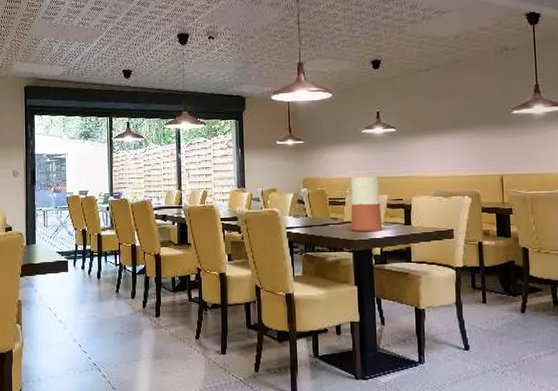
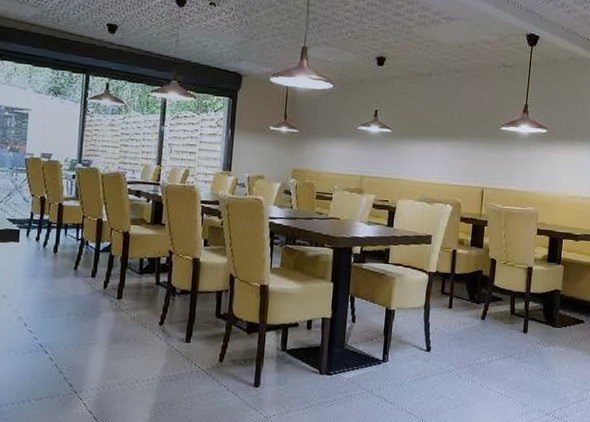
vase: present [350,177,383,232] -> none [335,173,368,231]

